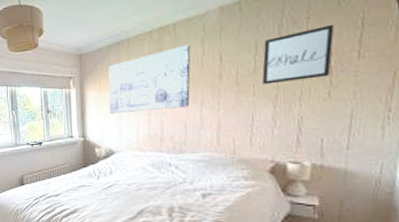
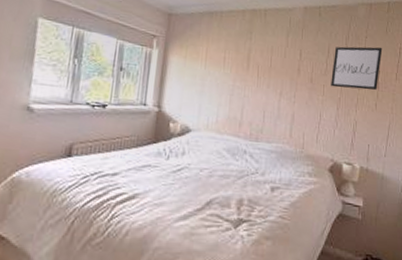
wall art: present [108,44,191,115] -> none [191,32,277,94]

